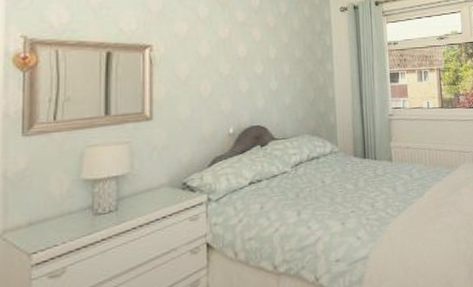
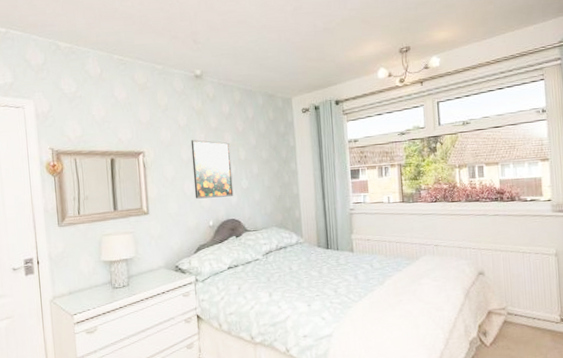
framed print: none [211,34,260,102] -> present [190,140,234,199]

